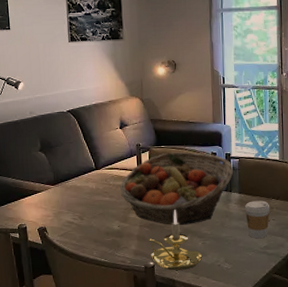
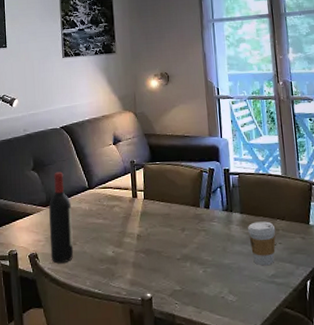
wine bottle: none [57,153,81,236] -> present [49,172,74,264]
fruit basket: present [120,152,234,225] -> none [114,168,234,250]
candle holder: present [148,209,203,270] -> none [144,232,204,303]

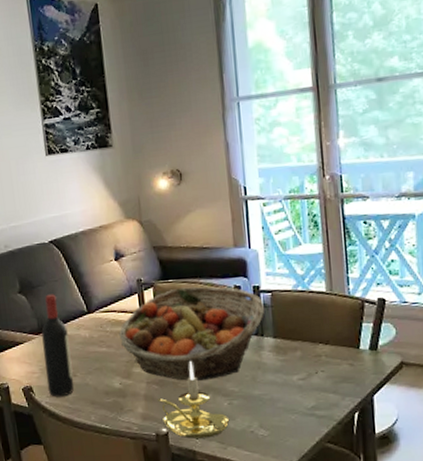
fruit basket: none [114,168,234,250] -> present [119,286,266,381]
candle holder: none [144,232,204,303] -> present [158,360,230,439]
coffee cup: present [248,221,276,266] -> none [283,346,318,397]

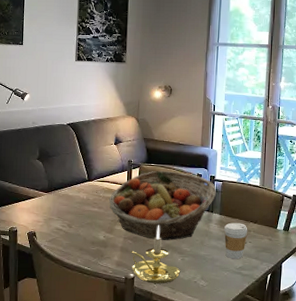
wine bottle: present [41,294,74,397] -> none [47,163,71,243]
coffee cup: none [283,346,318,397] -> present [224,222,248,260]

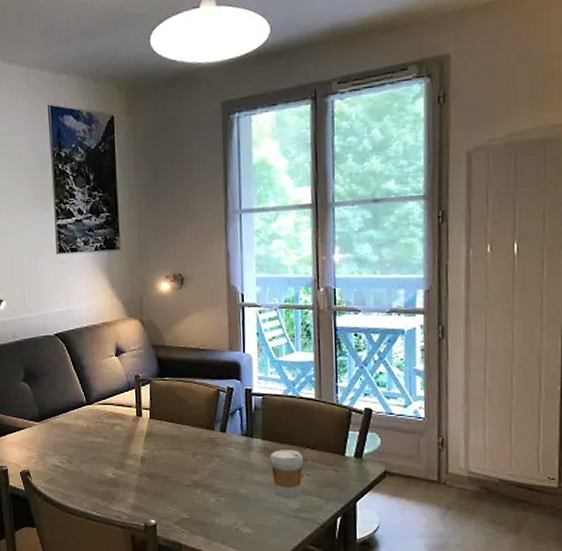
fruit basket: present [109,170,217,240] -> none [115,385,256,476]
candle holder: present [130,224,181,284] -> none [148,456,216,532]

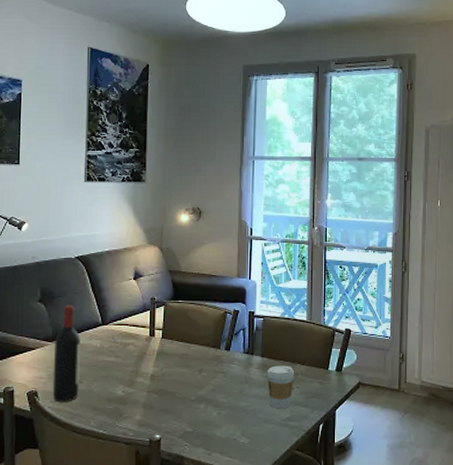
wine bottle: none [42,384,70,483] -> present [52,305,80,402]

